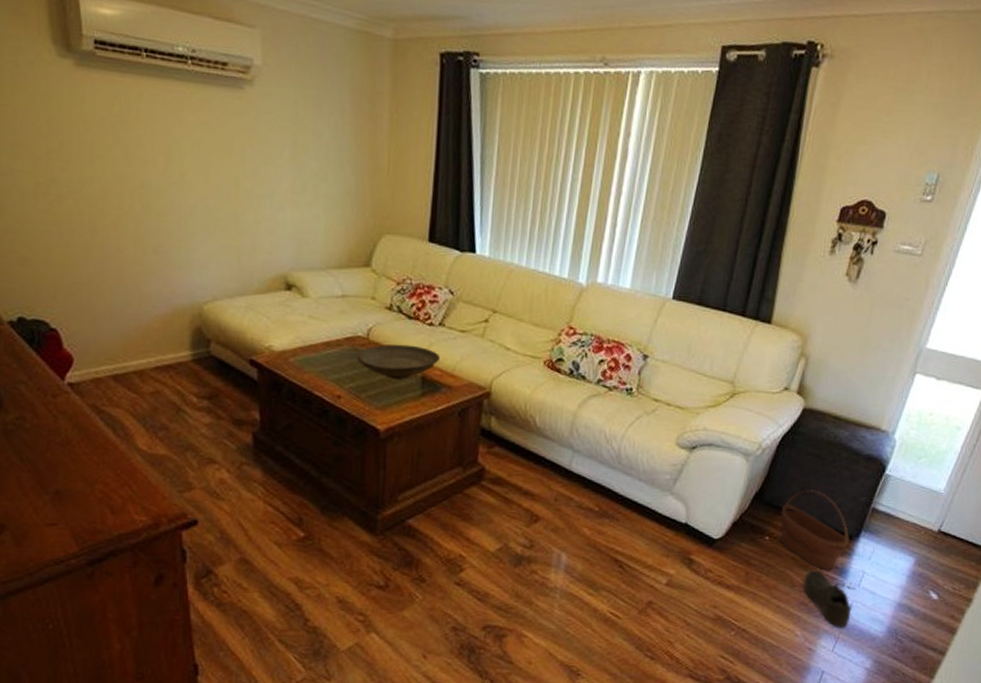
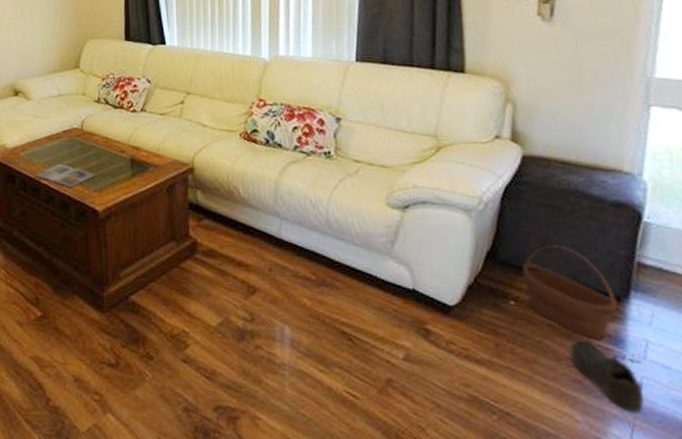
magazine: none [304,375,378,403] -> present [33,164,94,188]
decorative bowl: present [356,344,441,380] -> none [74,131,146,163]

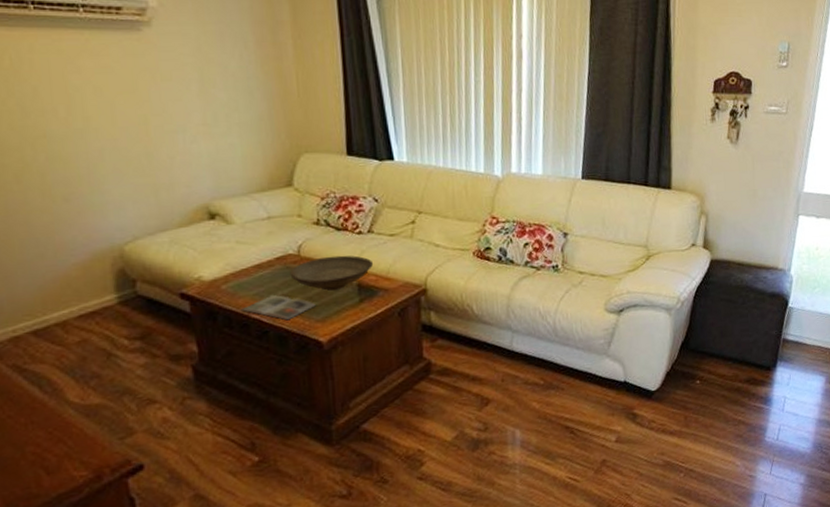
decorative bowl: none [74,131,146,163] -> present [290,255,374,291]
basket: present [522,245,619,340] -> none [706,331,769,402]
shoe: present [569,340,645,412] -> none [735,403,782,452]

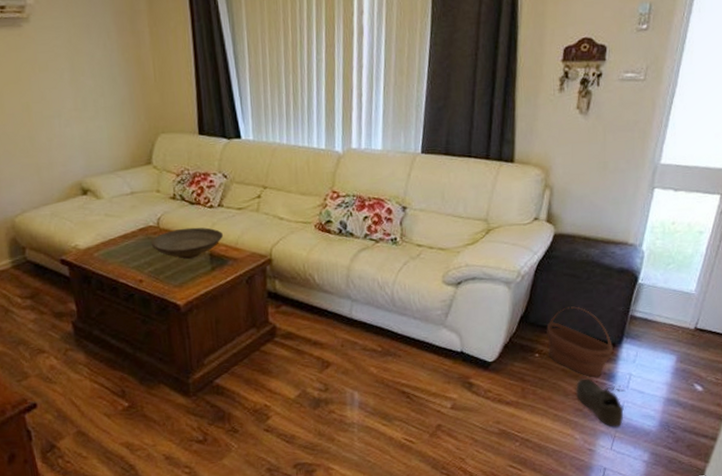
magazine: present [240,295,316,321] -> none [110,262,174,285]
basket: none [706,331,769,402] -> present [546,306,614,378]
shoe: none [735,403,782,452] -> present [575,378,626,427]

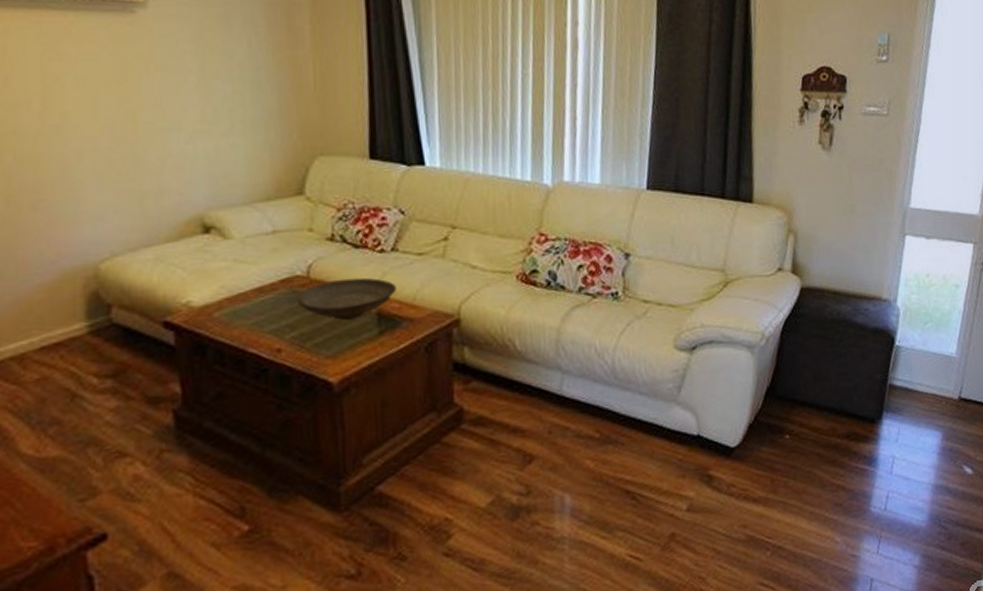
basket: present [546,306,614,378] -> none [797,374,874,463]
shoe: present [575,378,626,427] -> none [833,464,890,525]

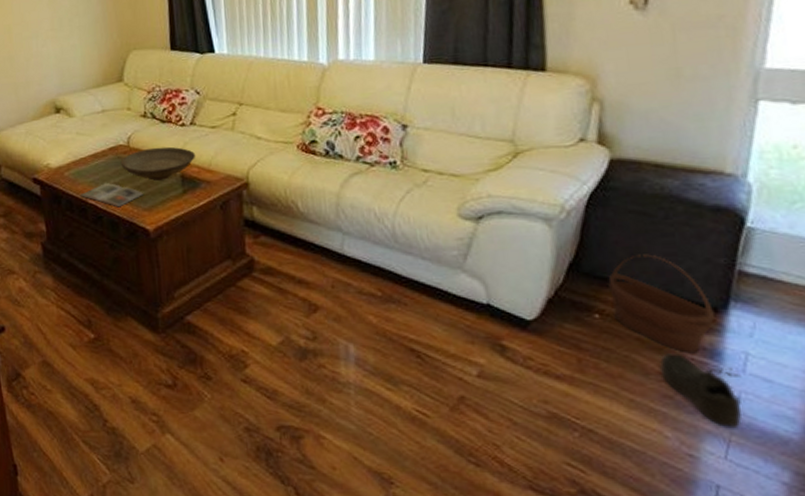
magazine: none [235,325,326,356] -> present [79,183,143,207]
basket: none [797,374,874,463] -> present [608,254,716,354]
shoe: none [833,464,890,525] -> present [659,353,742,427]

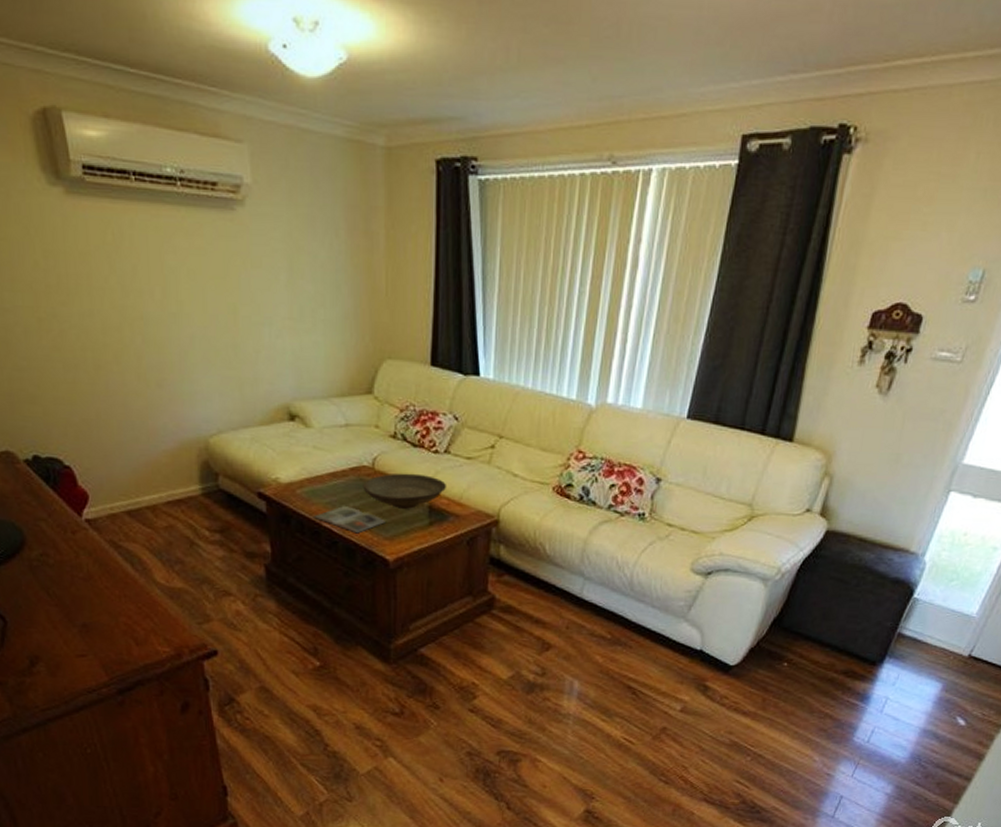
basket: present [608,254,716,354] -> none [798,615,873,697]
shoe: present [659,353,742,427] -> none [822,696,879,754]

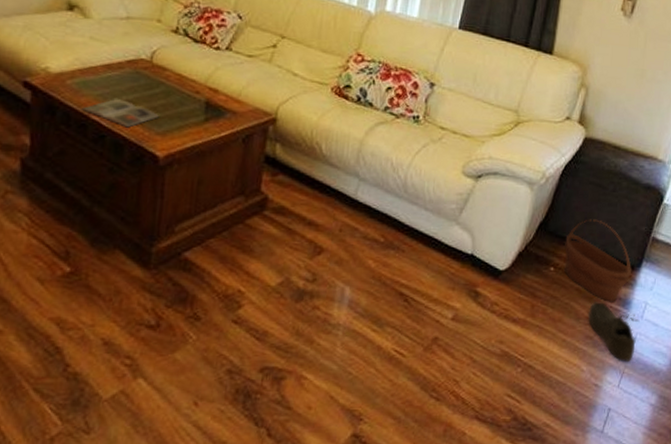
decorative bowl: present [363,473,447,509] -> none [138,67,226,104]
basket: none [798,615,873,697] -> present [564,219,632,302]
shoe: none [822,696,879,754] -> present [587,302,640,362]

